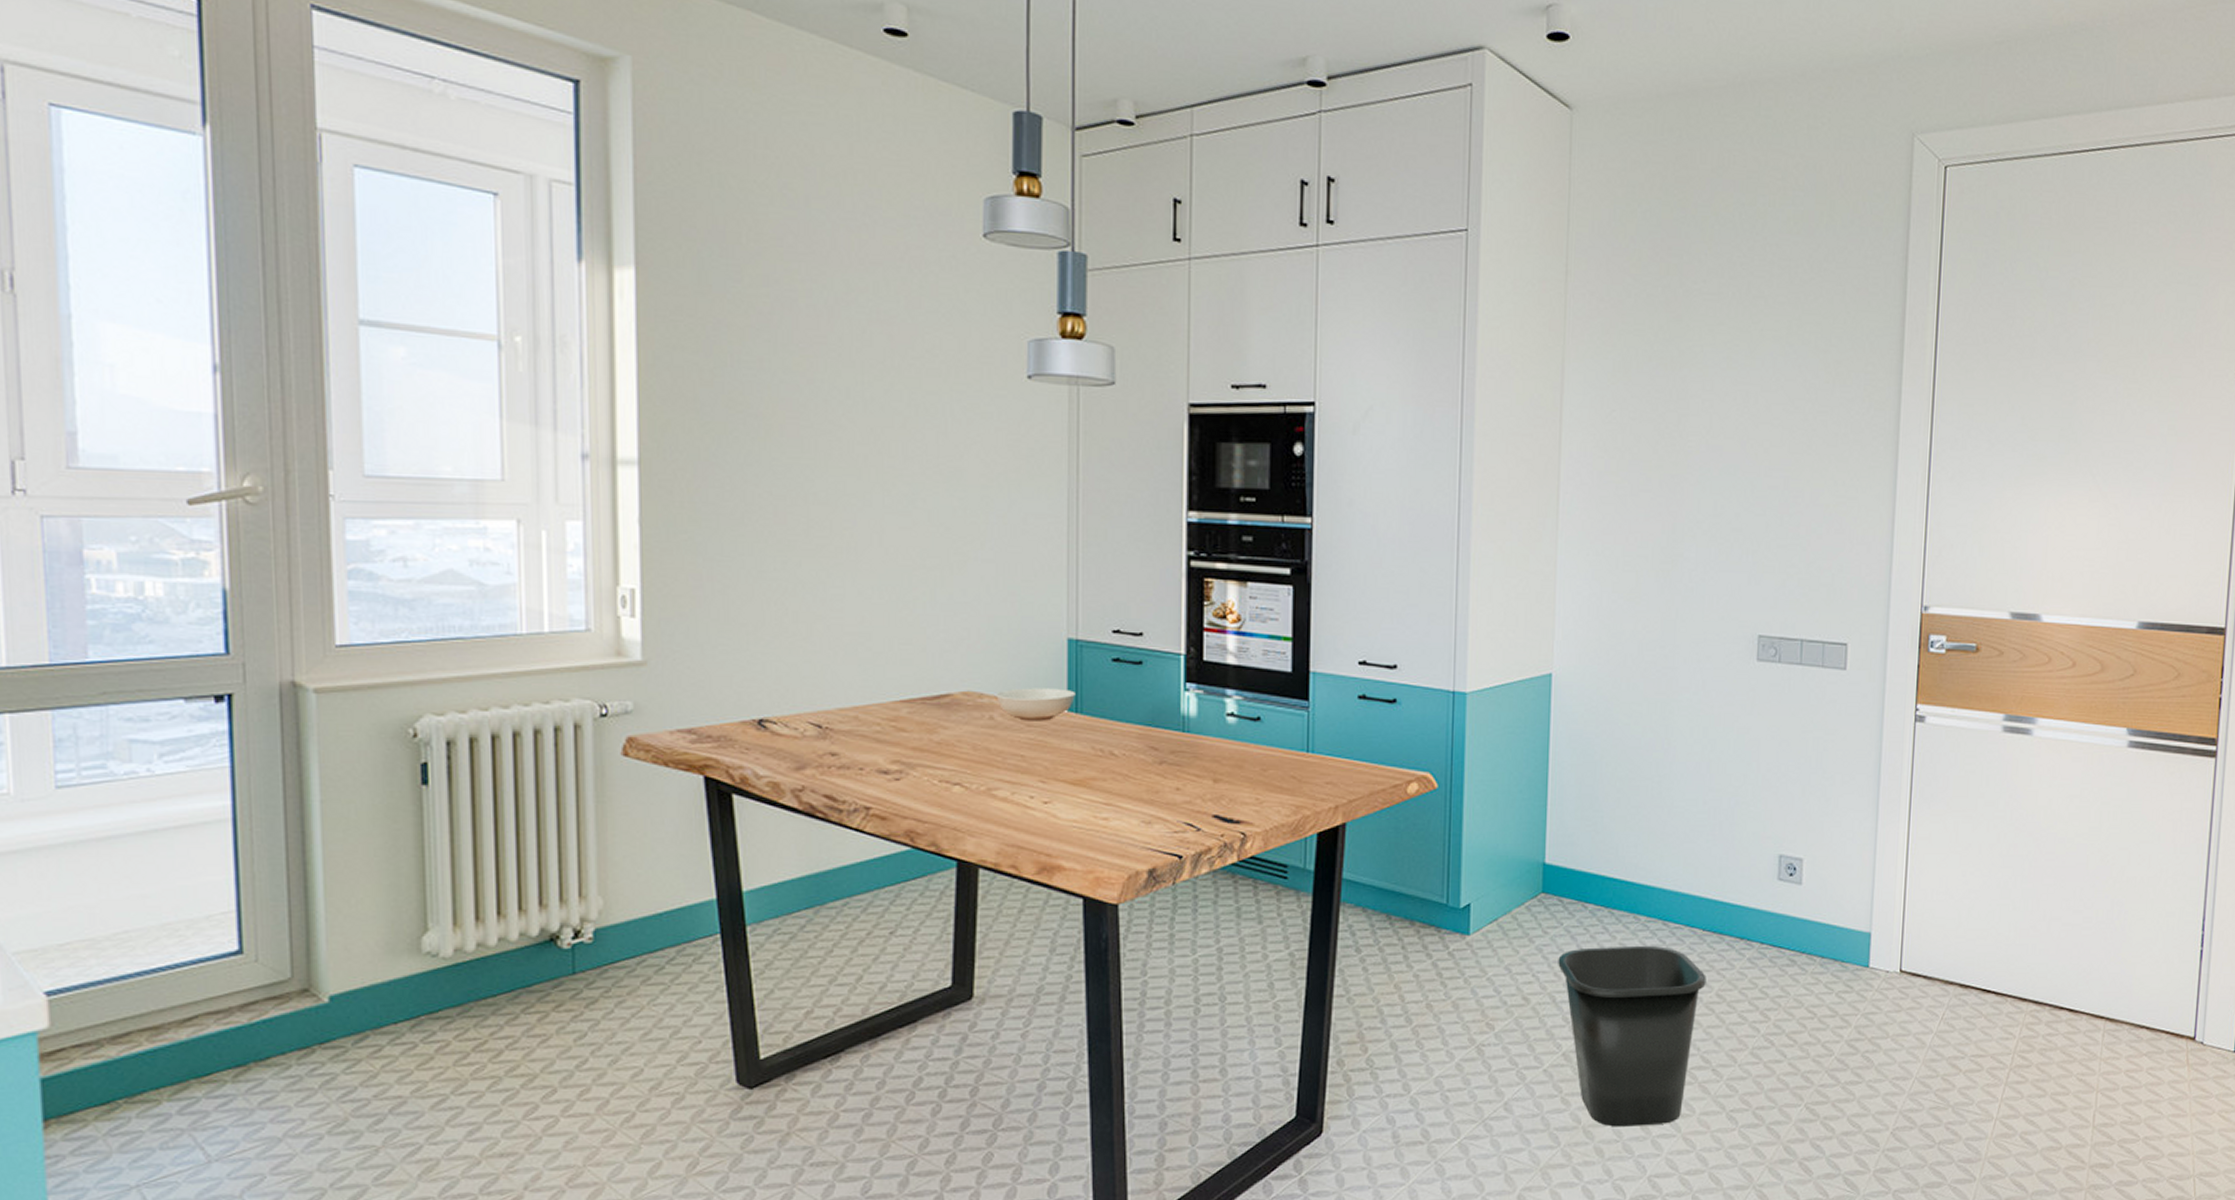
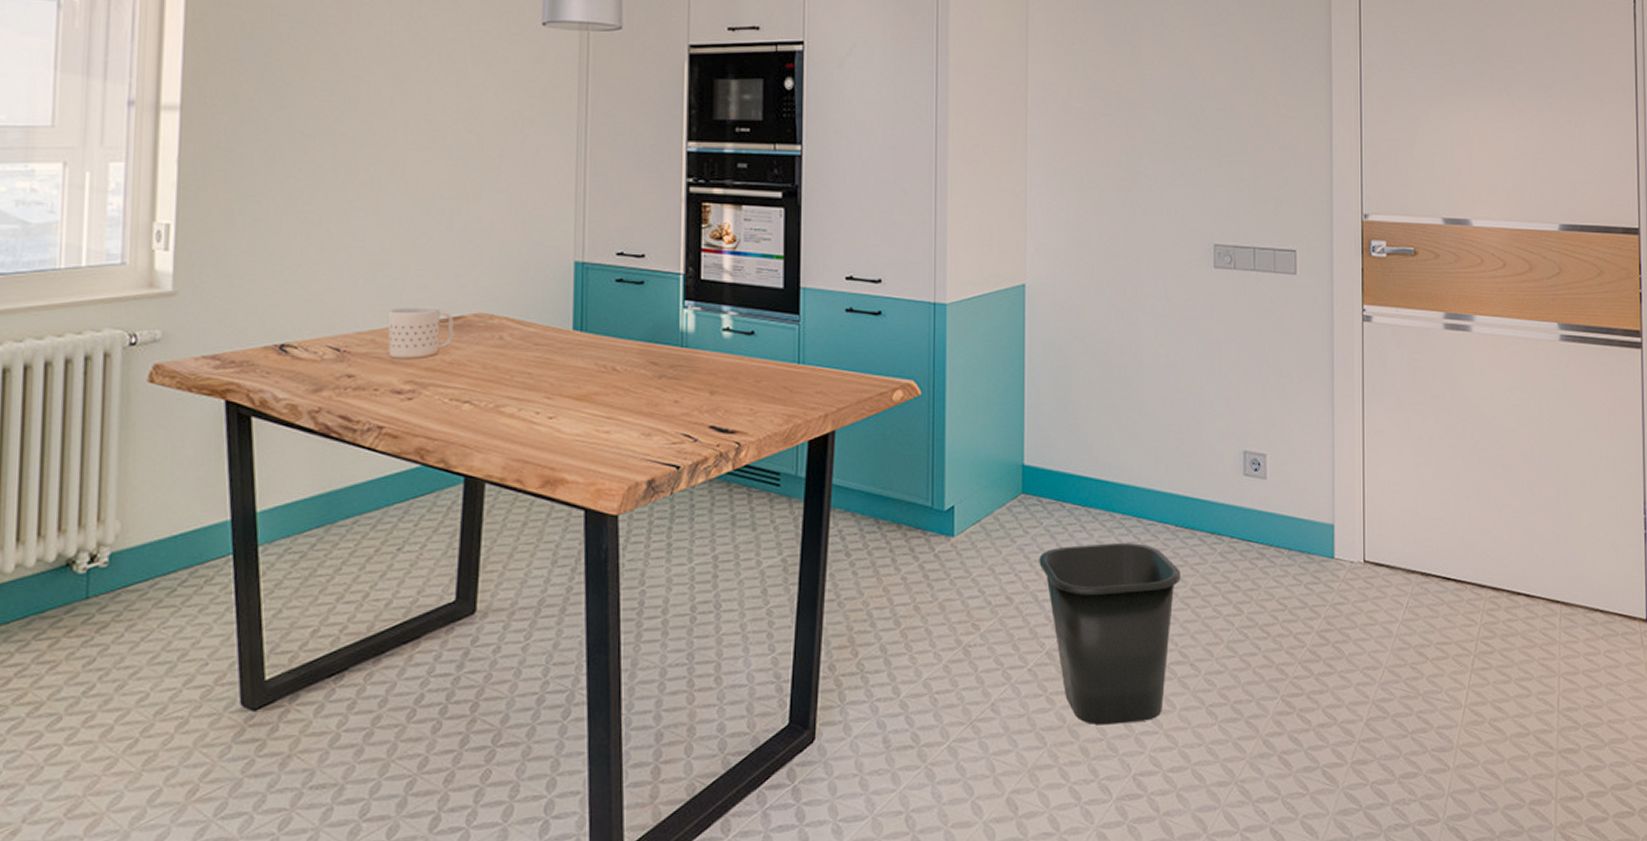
mug: none [870,682,940,739] -> present [387,306,453,360]
bowl: present [996,688,1075,721] -> none [506,308,581,340]

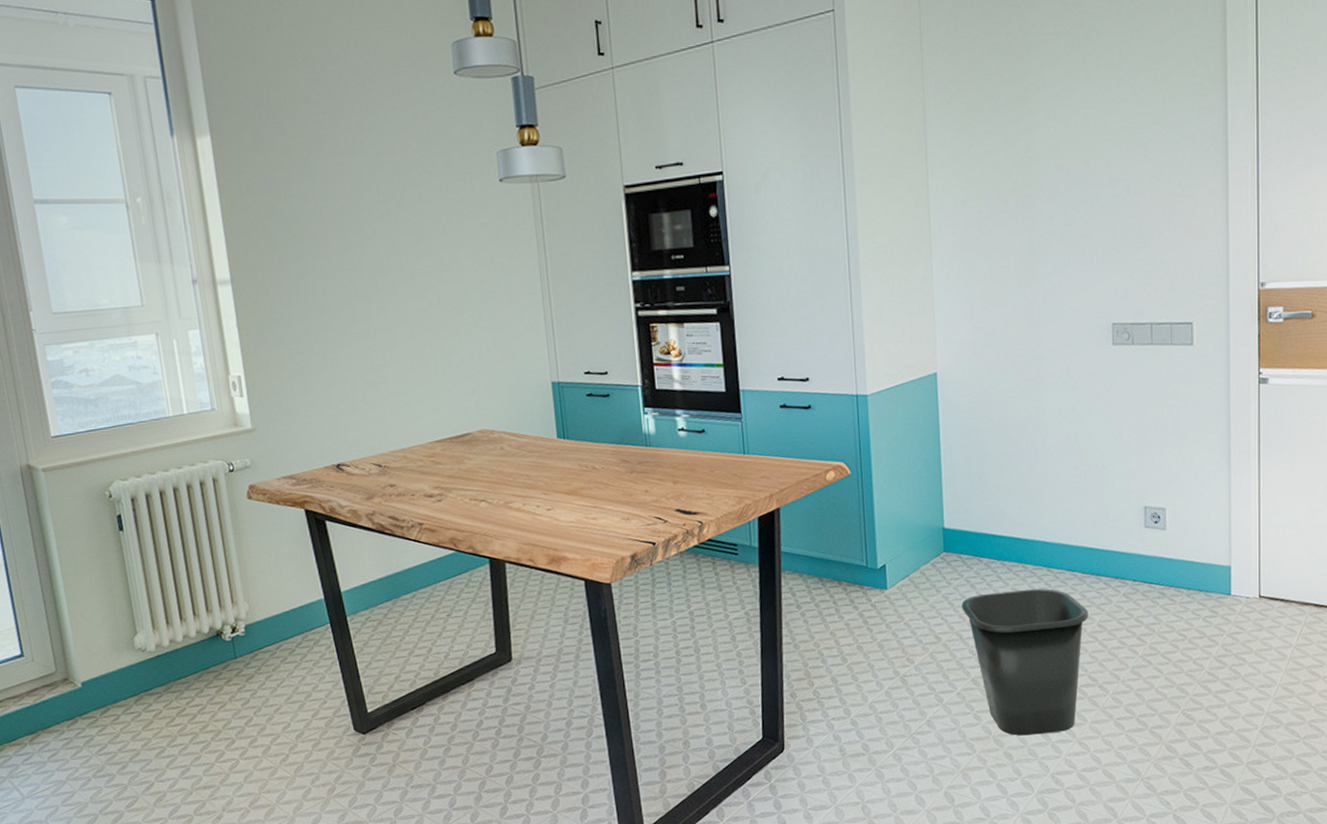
mug: present [387,306,453,360] -> none [412,426,465,471]

